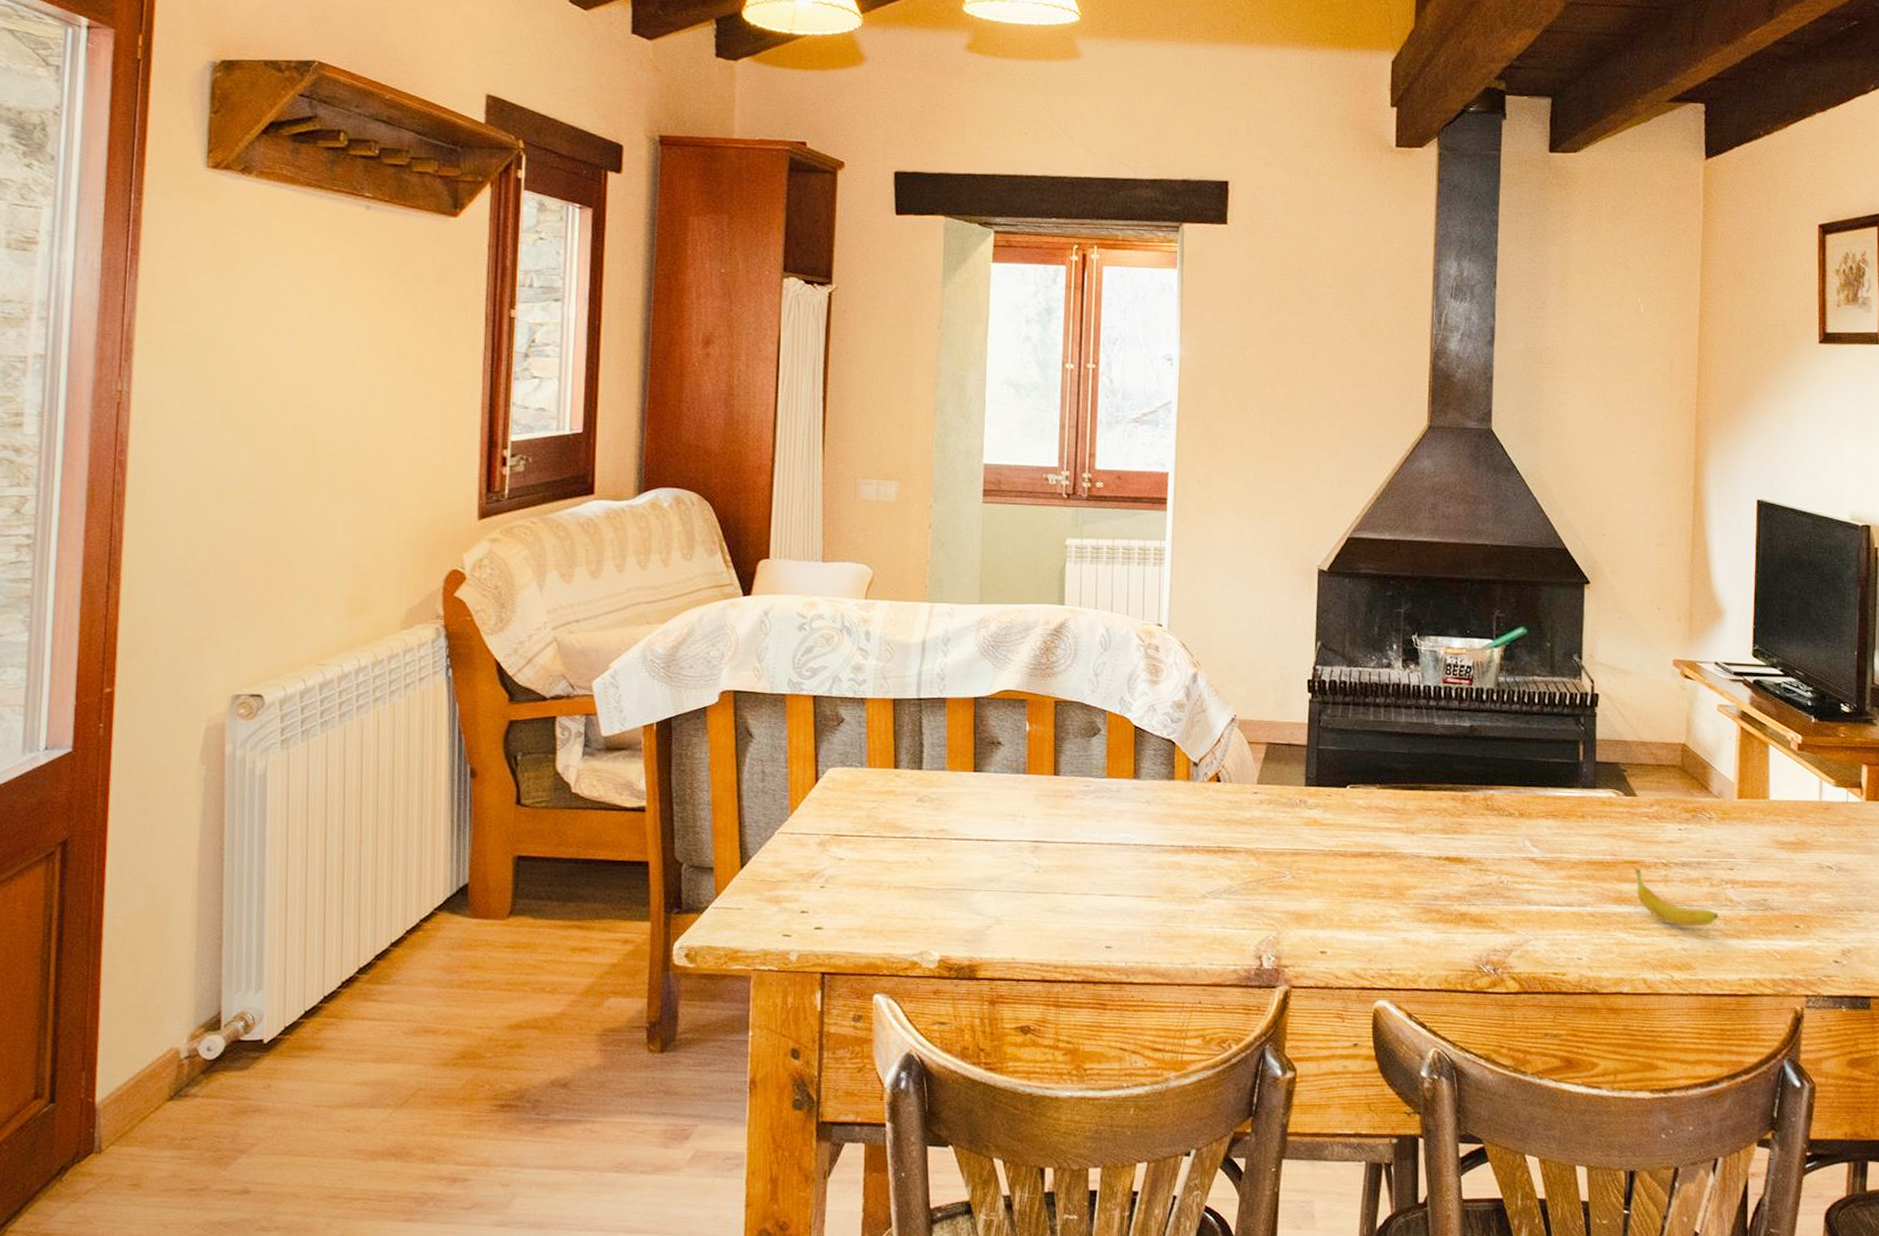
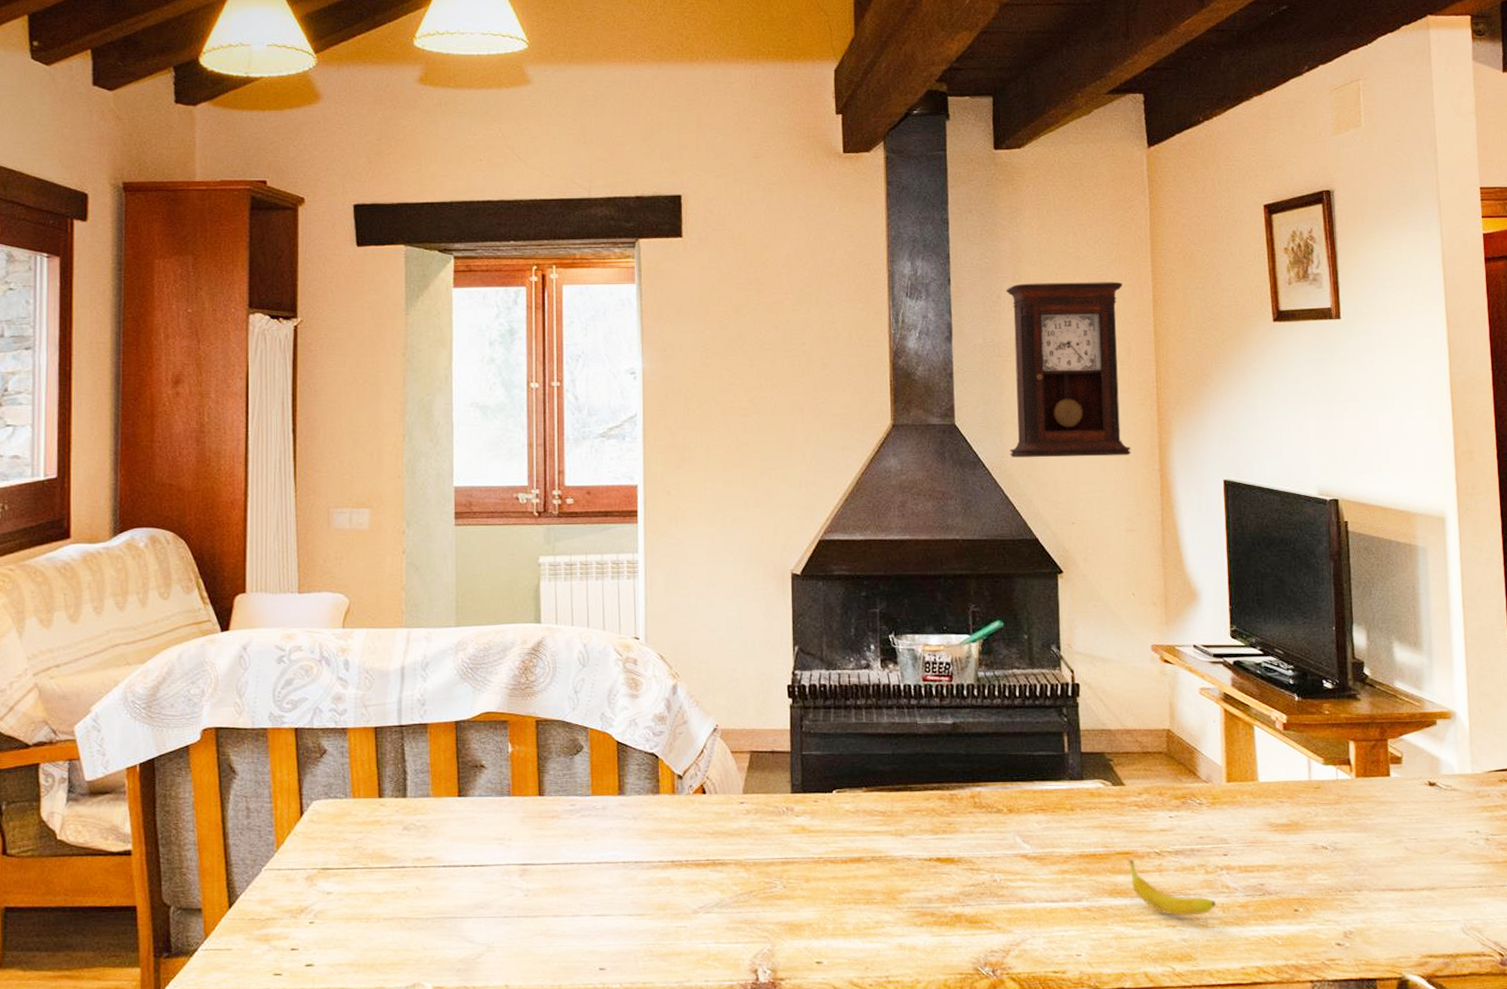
pendulum clock: none [1545,290,1670,470] -> present [1006,282,1132,458]

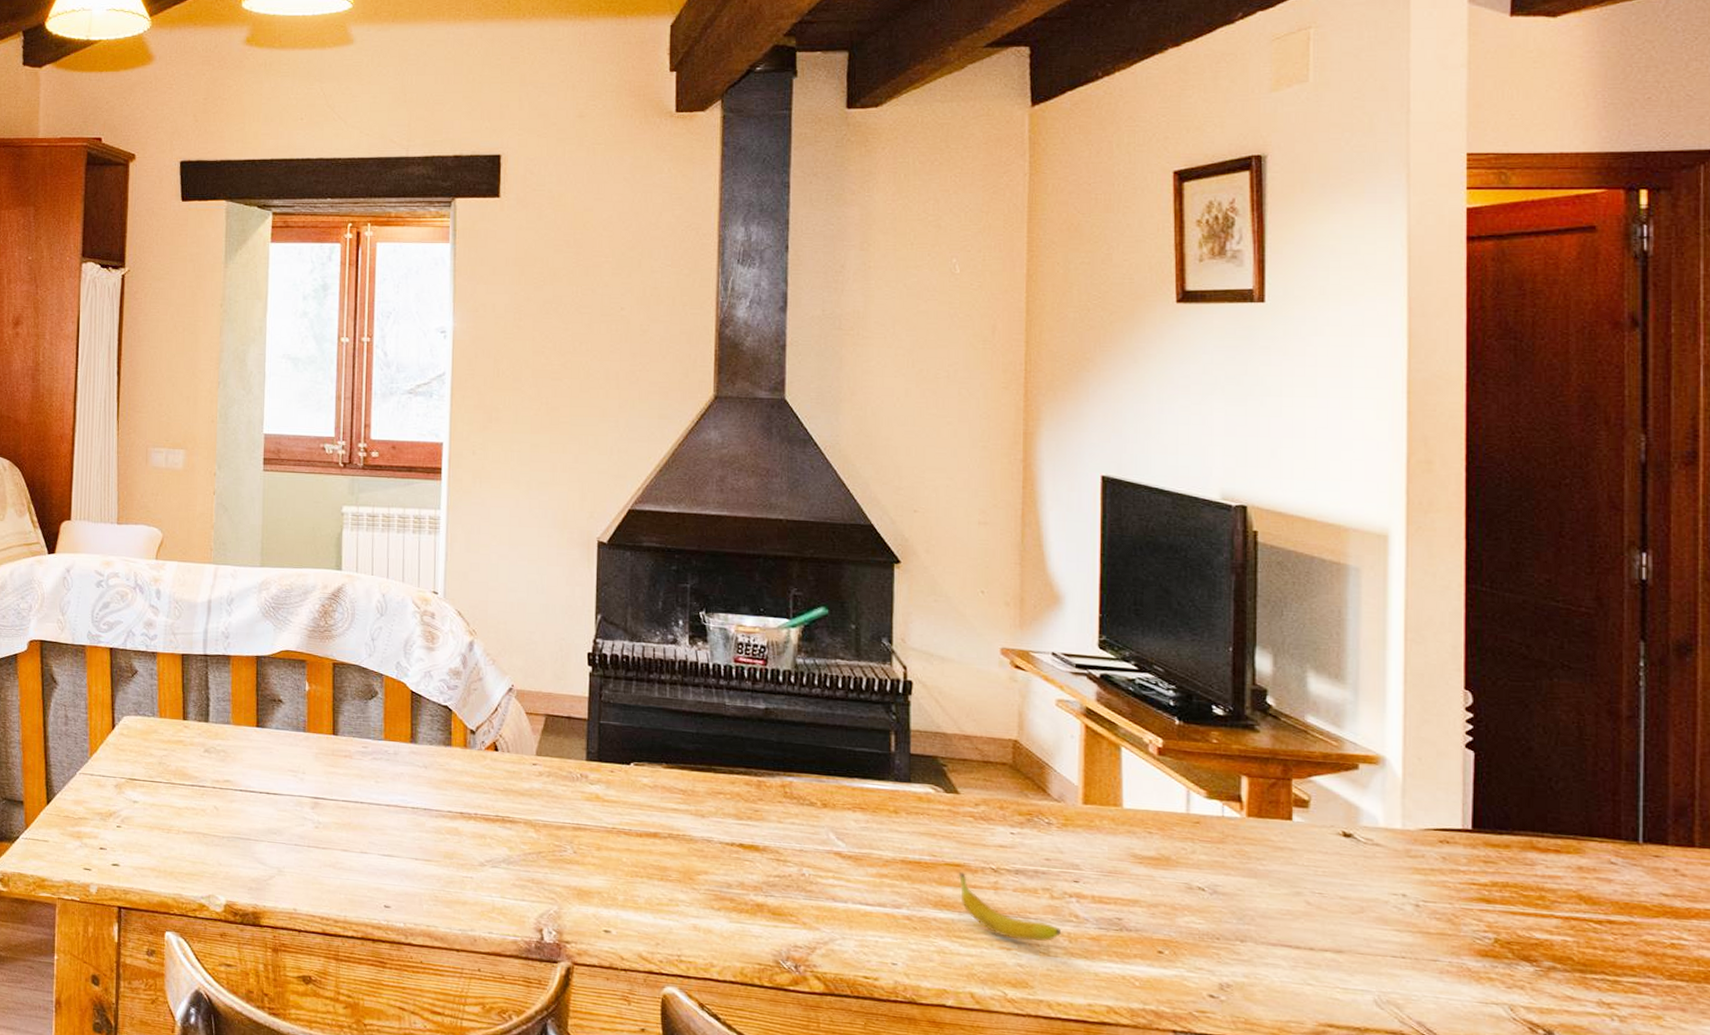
pendulum clock: present [1006,282,1132,458] -> none [846,252,991,443]

